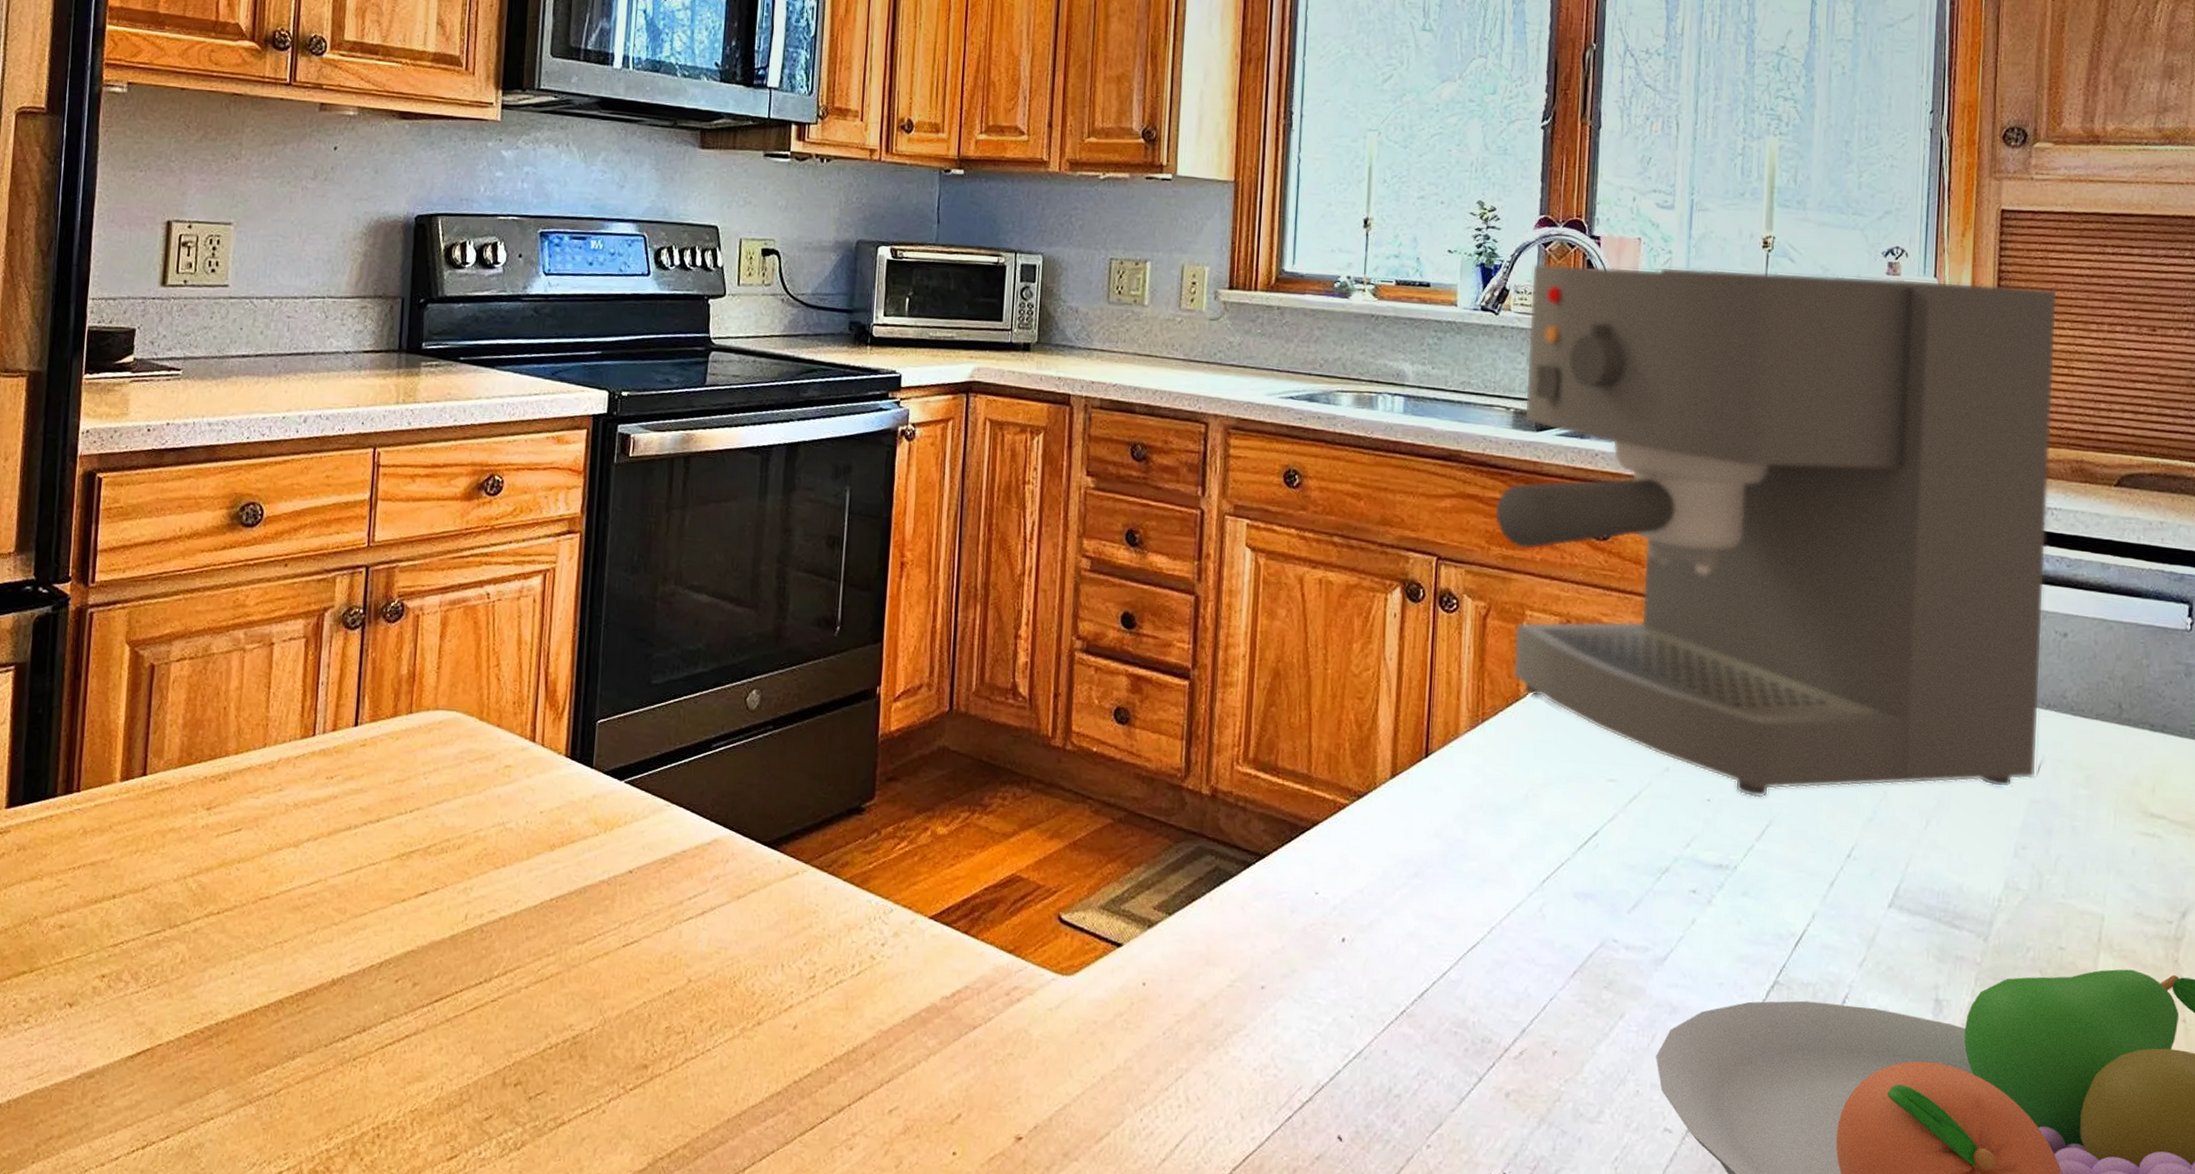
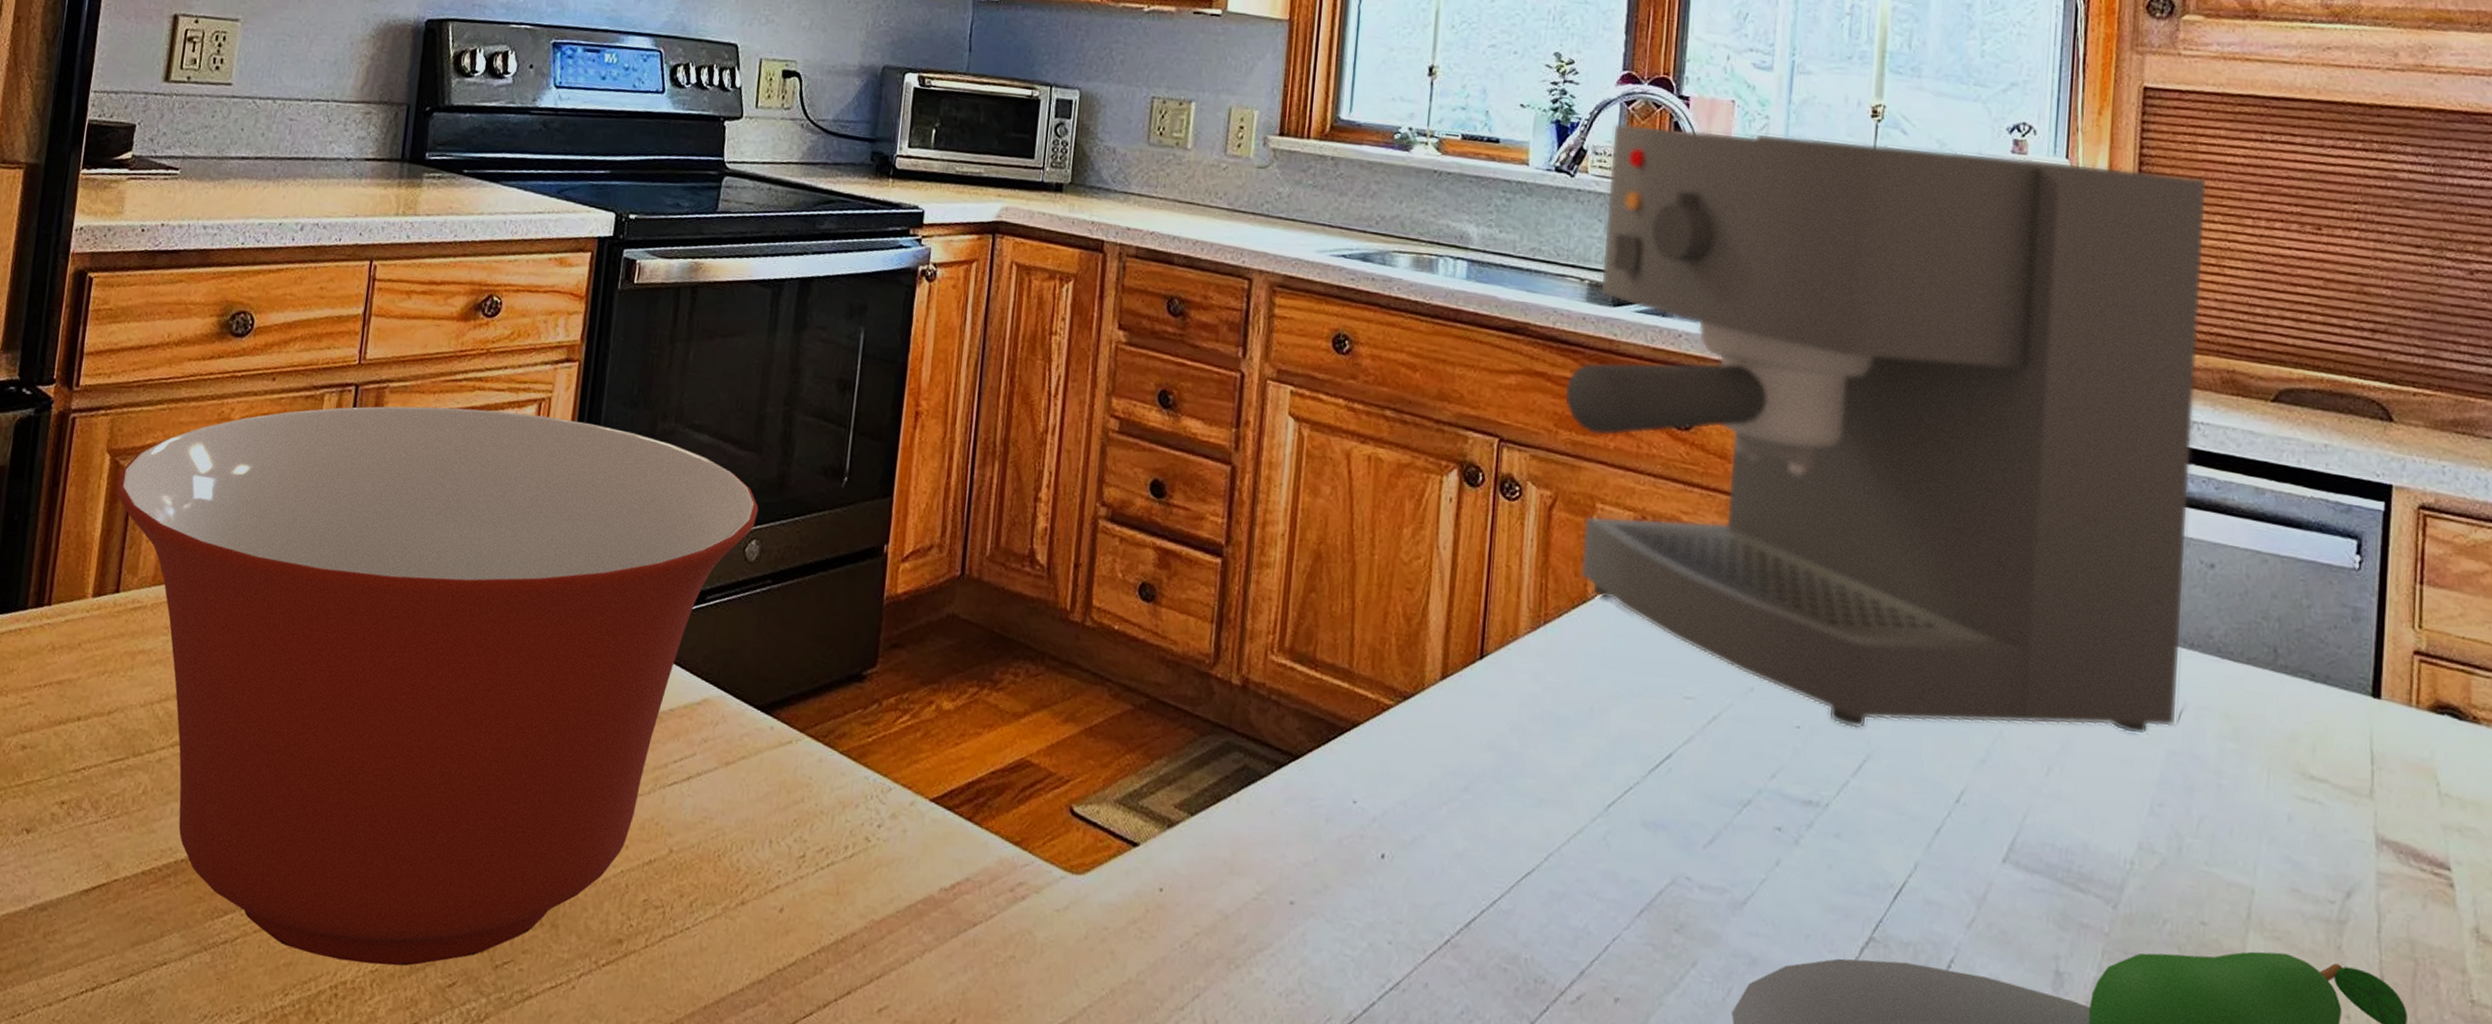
mixing bowl: none [137,582,757,1105] -> present [116,406,759,966]

